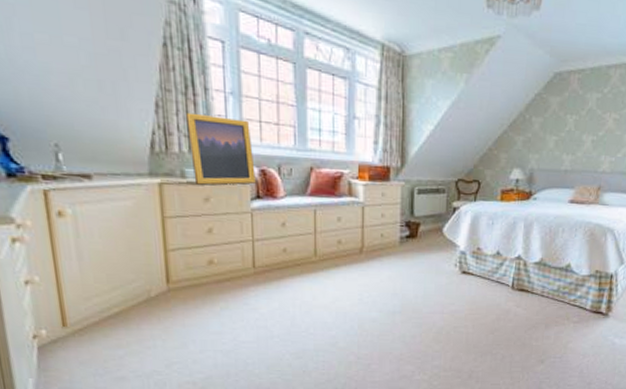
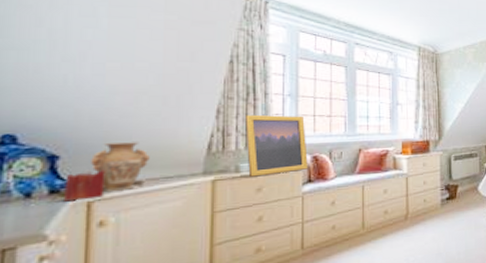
candle: none [18,155,58,188] -> present [64,169,105,202]
vase: none [38,129,95,183] -> present [91,142,150,192]

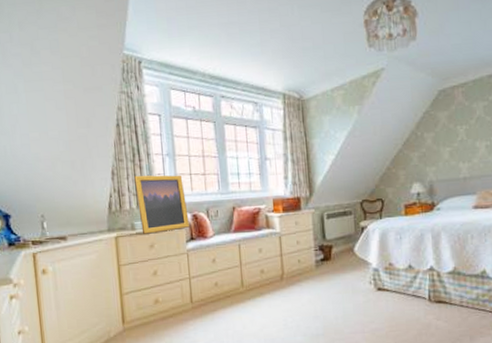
candle: present [64,169,105,202] -> none [16,226,43,253]
vase: present [91,142,150,192] -> none [30,203,69,245]

